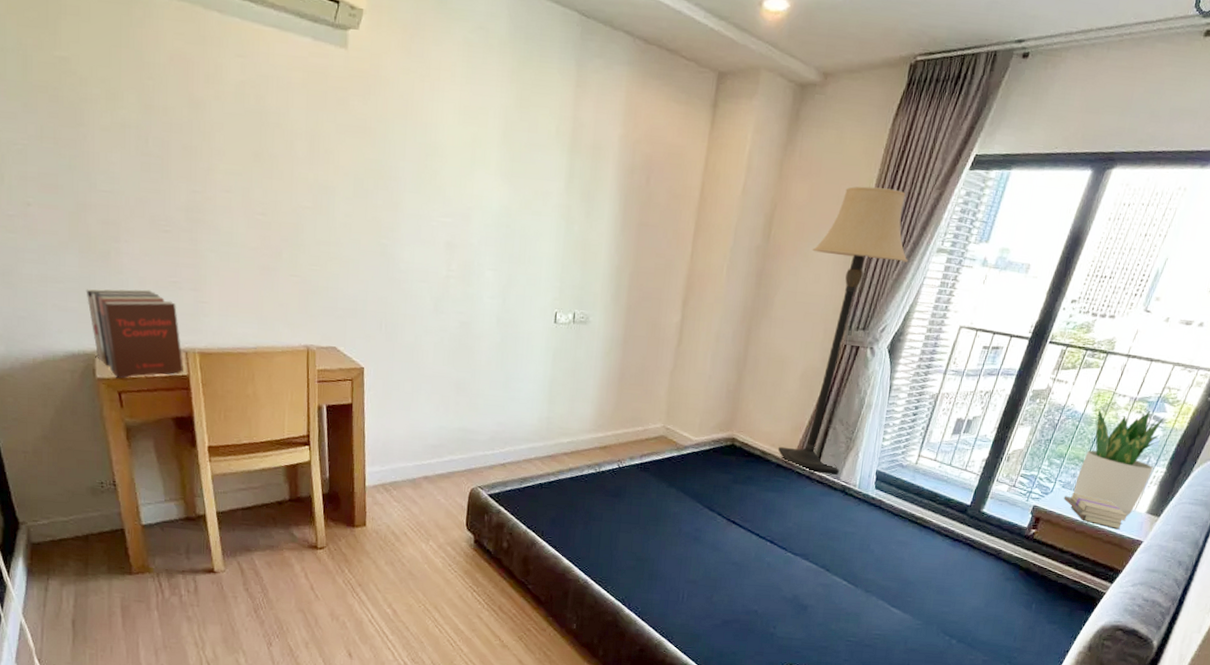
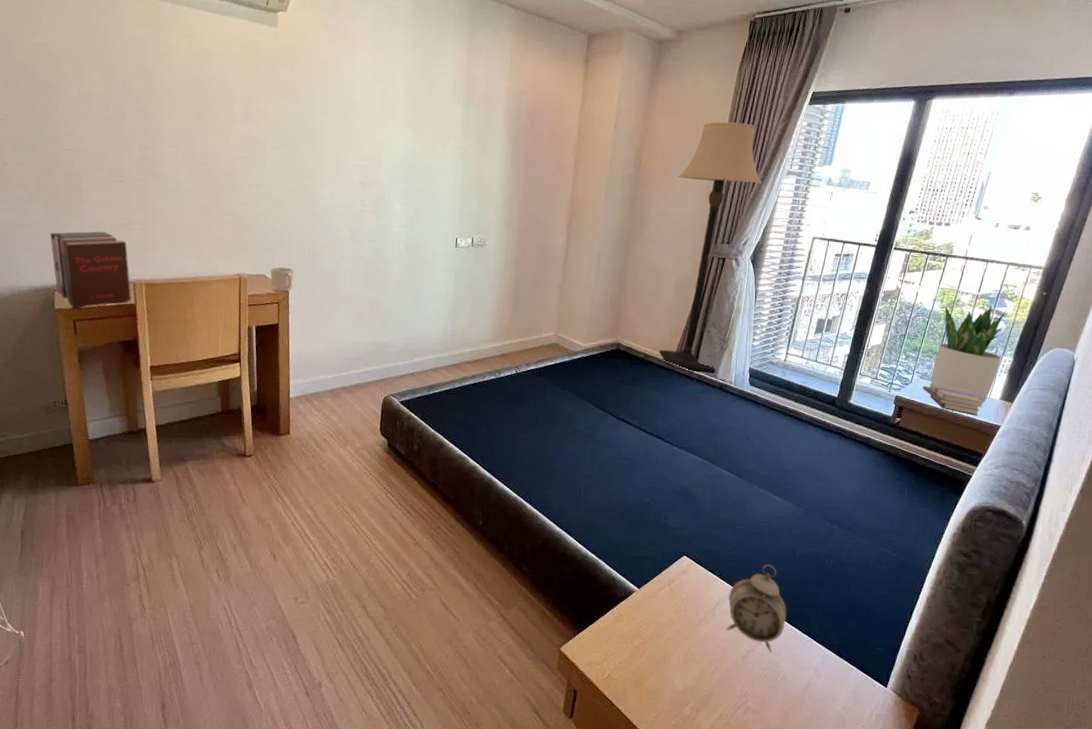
mug: none [342,338,369,368] -> present [270,267,294,292]

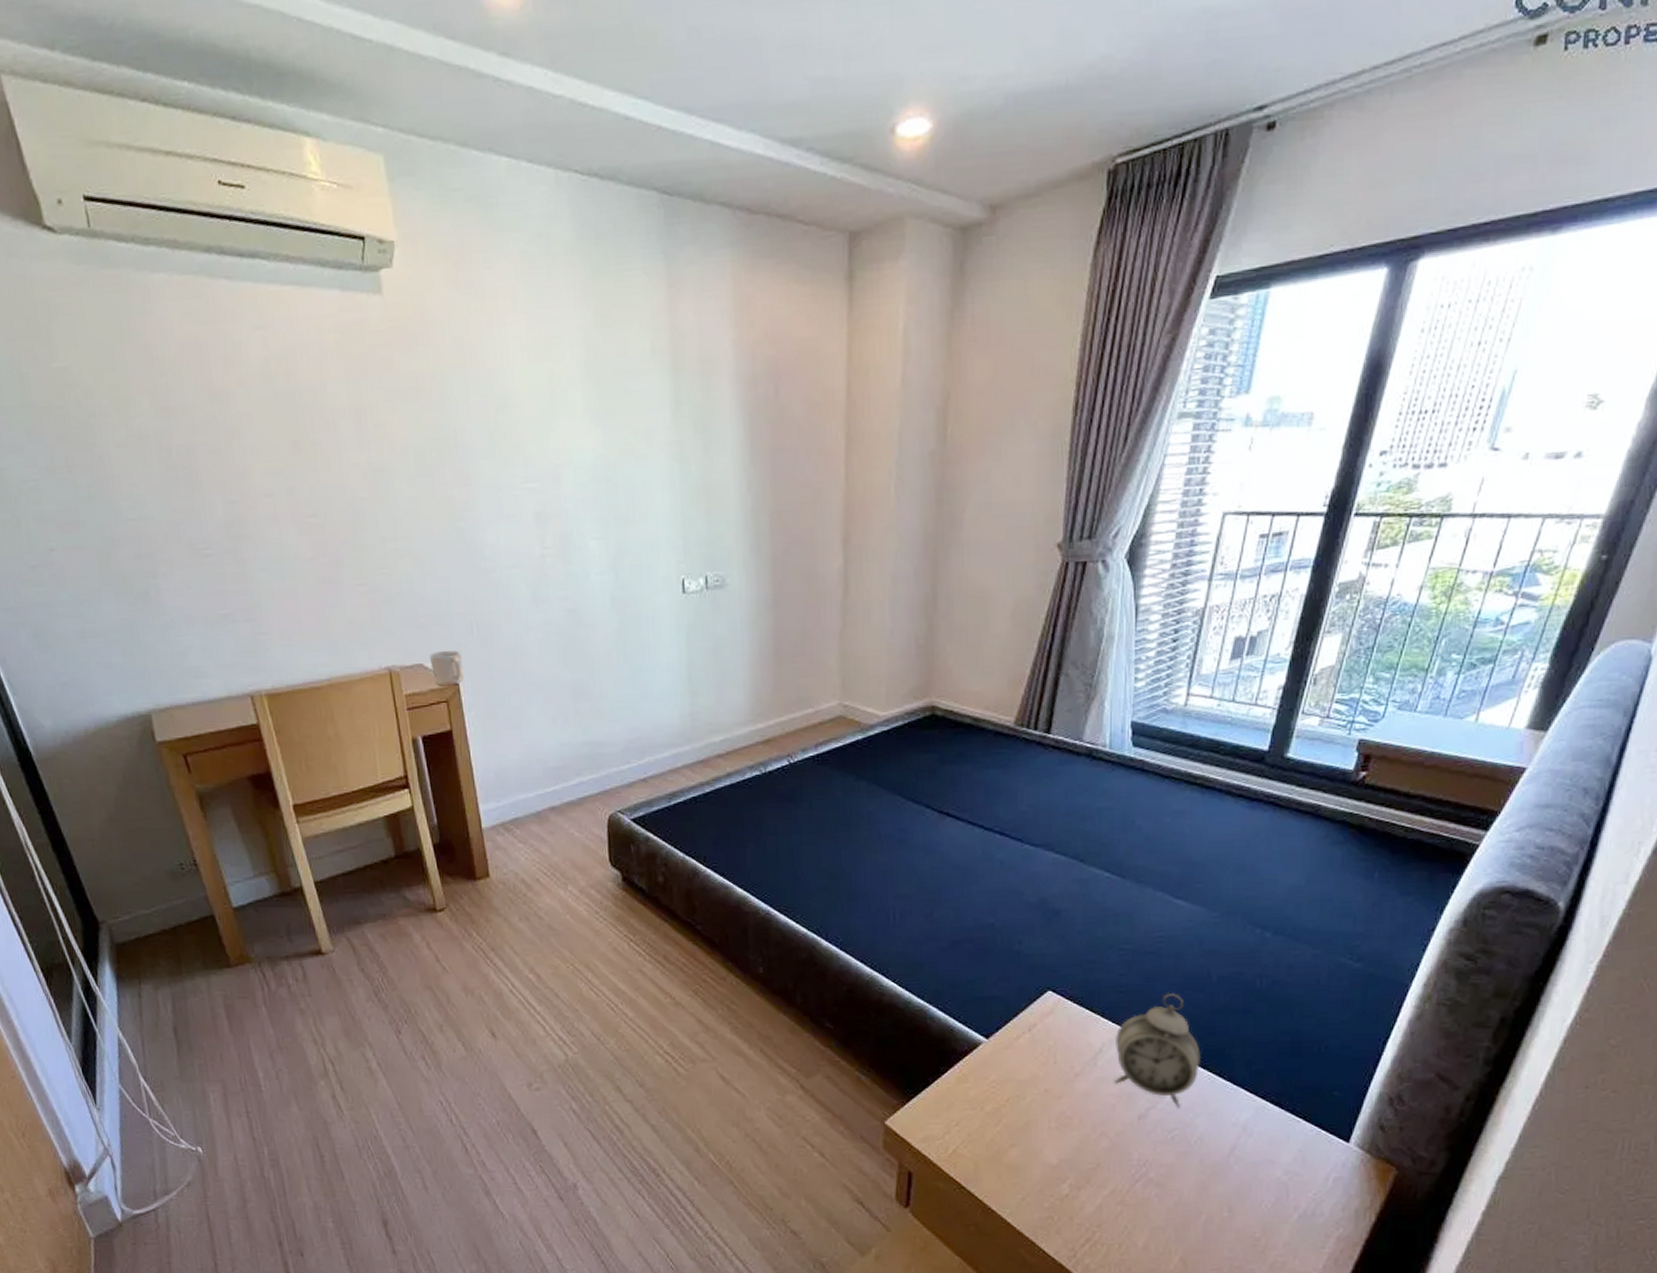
books: present [49,231,132,309] -> none [129,628,253,739]
lamp: present [659,122,763,373] -> none [995,343,1140,736]
books: present [923,383,983,416] -> none [1402,714,1499,757]
planter: present [930,305,1007,403] -> none [1414,586,1540,736]

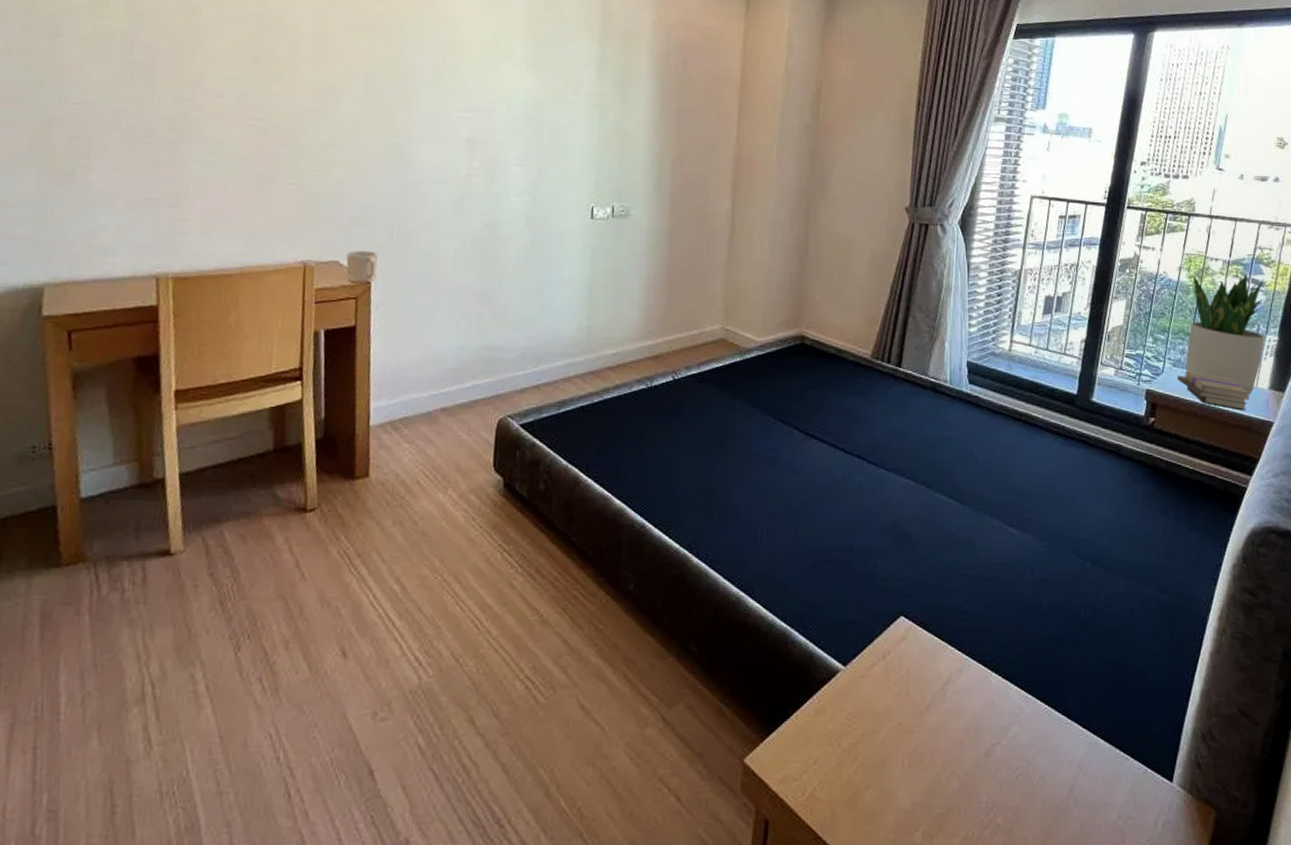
alarm clock: present [1114,992,1201,1109] -> none [961,620,1038,745]
books: none [1402,714,1499,757] -> present [1177,372,1250,411]
planter: none [1414,586,1540,736] -> present [1185,273,1265,394]

